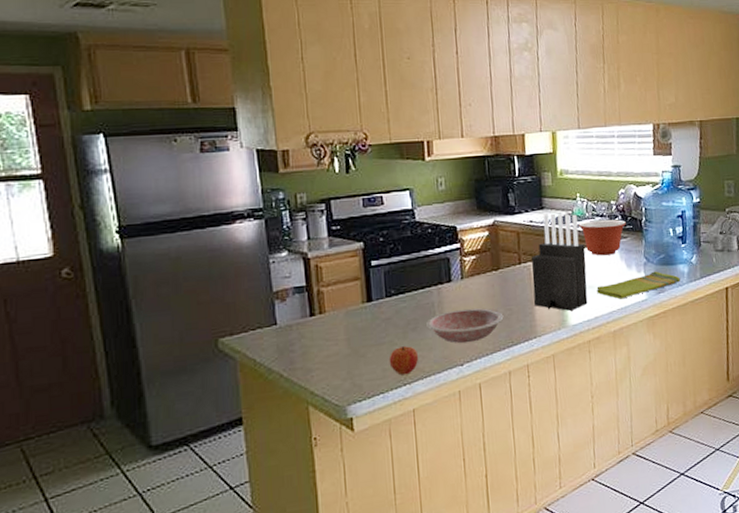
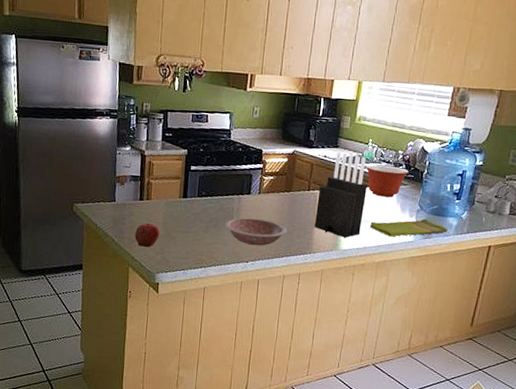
apple: none [310,343,344,376] -> present [135,223,160,247]
apple: present [389,346,419,376] -> none [192,237,215,260]

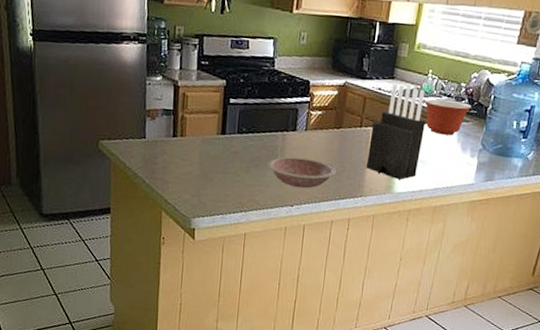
apple: present [135,223,160,247] -> none [168,163,196,189]
dish towel: present [370,219,448,237] -> none [427,159,512,179]

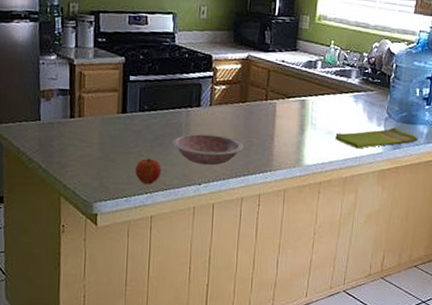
apple: none [231,179,257,204] -> present [135,159,162,185]
knife block: present [365,84,426,180] -> none [273,56,331,153]
mixing bowl: present [424,98,471,136] -> none [328,69,375,105]
dish towel: none [427,159,512,179] -> present [335,127,418,149]

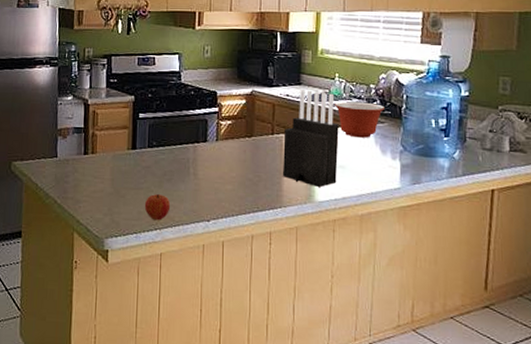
bowl: present [172,133,244,166] -> none [181,168,252,202]
knife block: none [273,56,331,153] -> present [282,90,339,188]
mixing bowl: none [328,69,375,105] -> present [335,101,384,138]
dish towel: present [335,127,418,149] -> none [347,161,439,184]

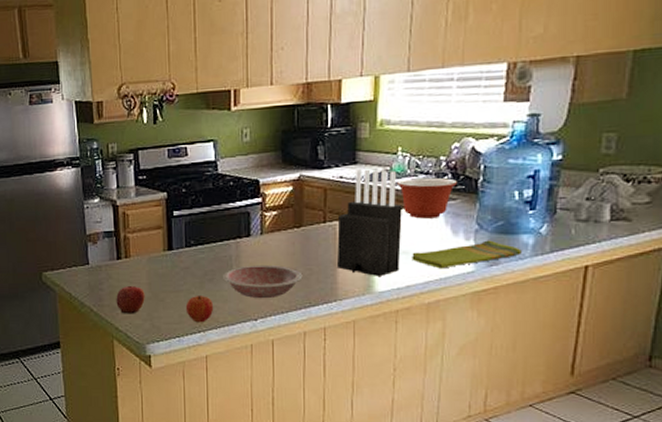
apple: none [79,181,107,208] -> present [116,286,145,314]
bowl: none [181,168,252,202] -> present [223,264,303,299]
dish towel: none [347,161,439,184] -> present [412,240,521,269]

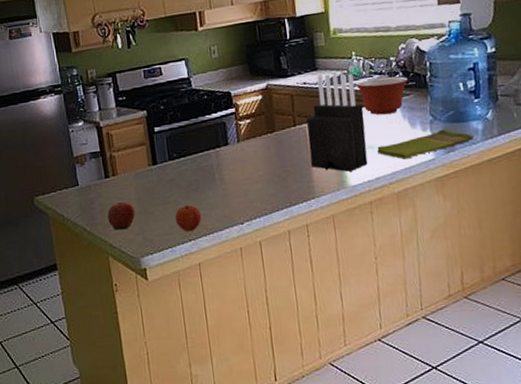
bowl: present [223,264,303,299] -> none [207,169,281,204]

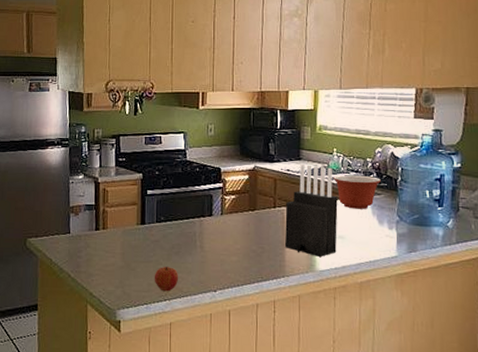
apple: present [107,202,136,231] -> none [92,255,118,281]
dish towel: present [377,129,474,159] -> none [346,230,434,253]

